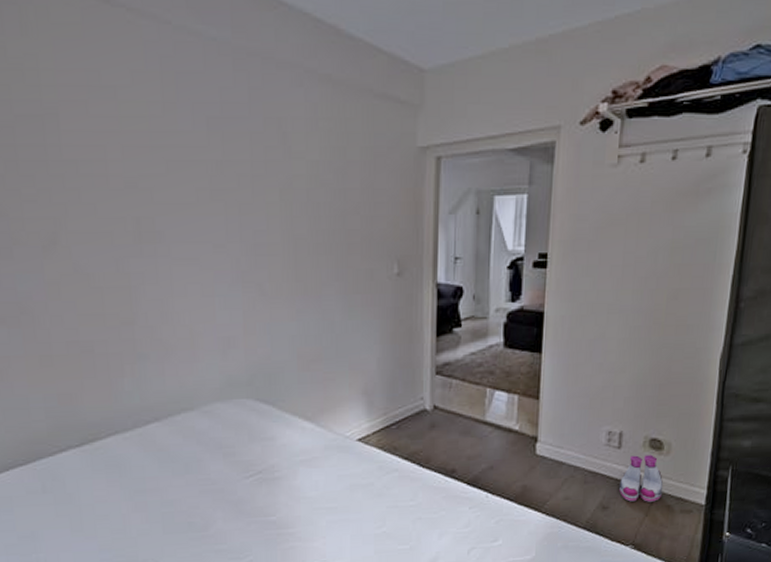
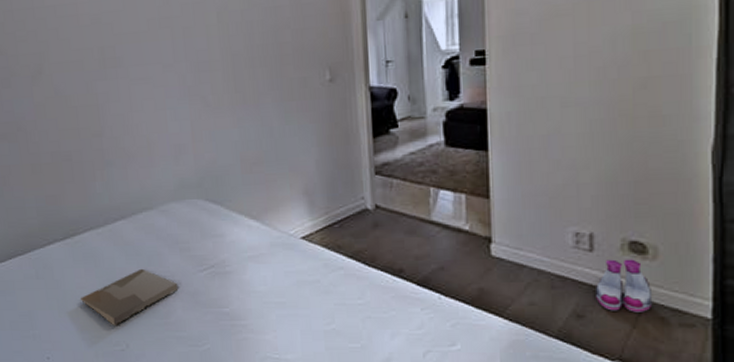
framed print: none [99,477,218,542] -> present [80,268,177,325]

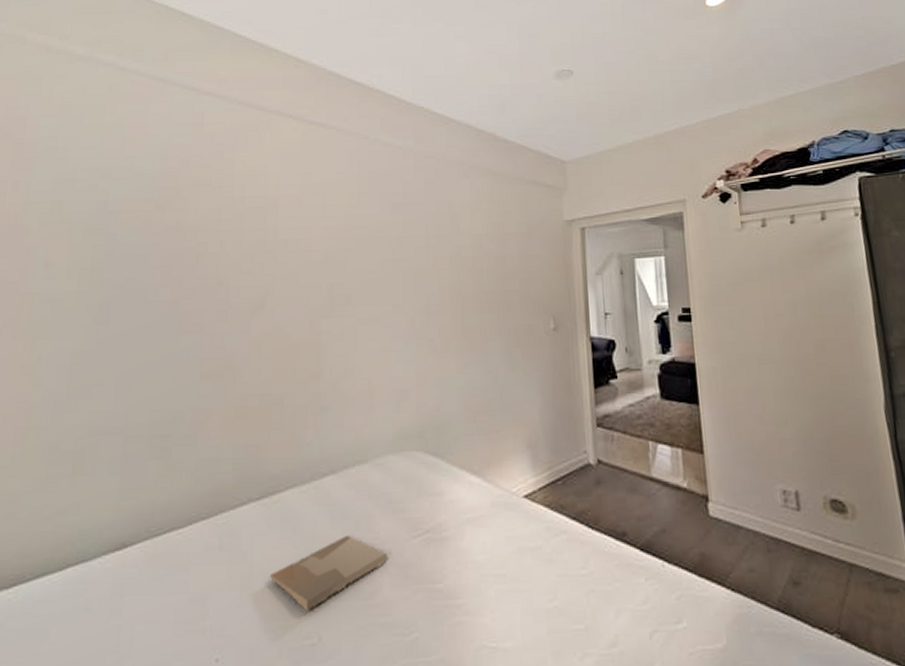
boots: present [594,259,653,312] -> none [806,518,859,577]

